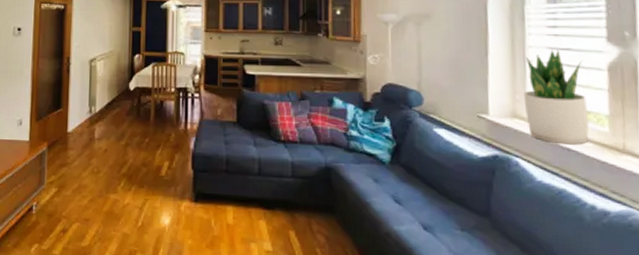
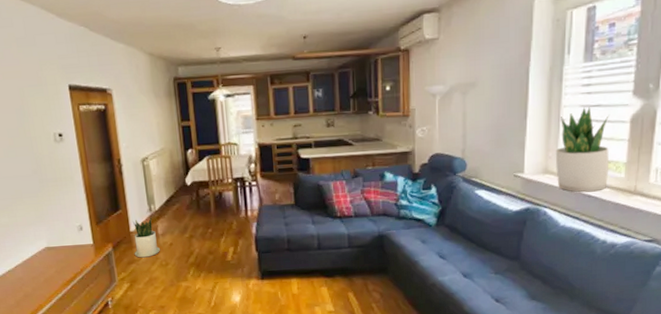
planter: none [67,119,94,162] -> present [133,217,160,258]

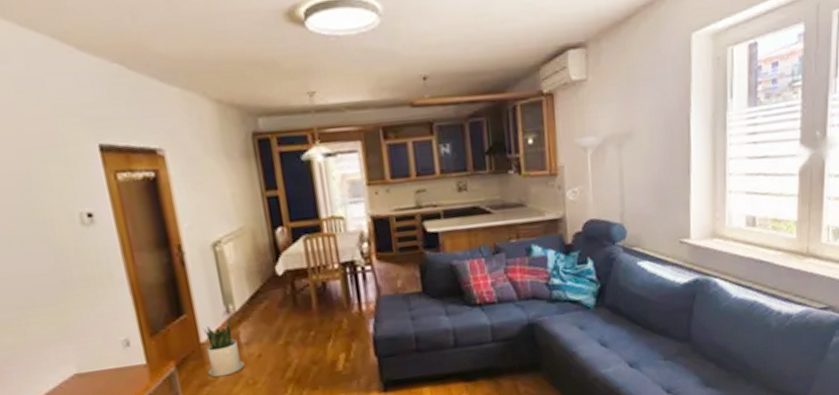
planter: present [555,107,609,193] -> none [723,159,779,258]

